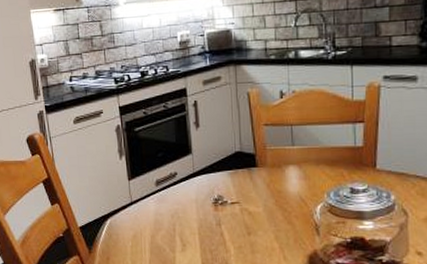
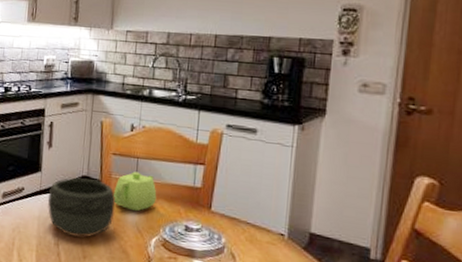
bowl: none [202,153,275,215] -> present [47,177,116,239]
teapot: none [271,140,317,181] -> present [113,171,157,212]

